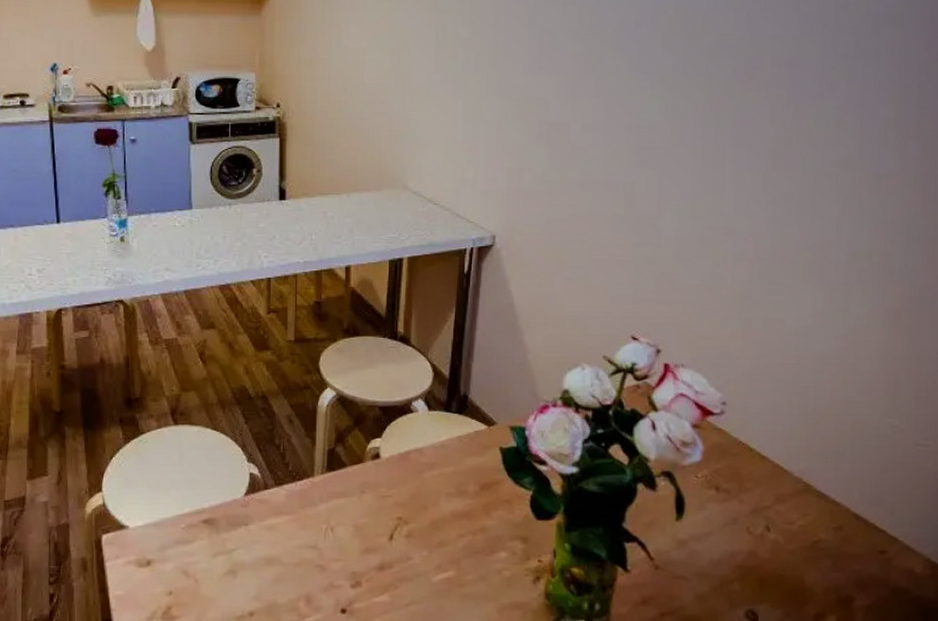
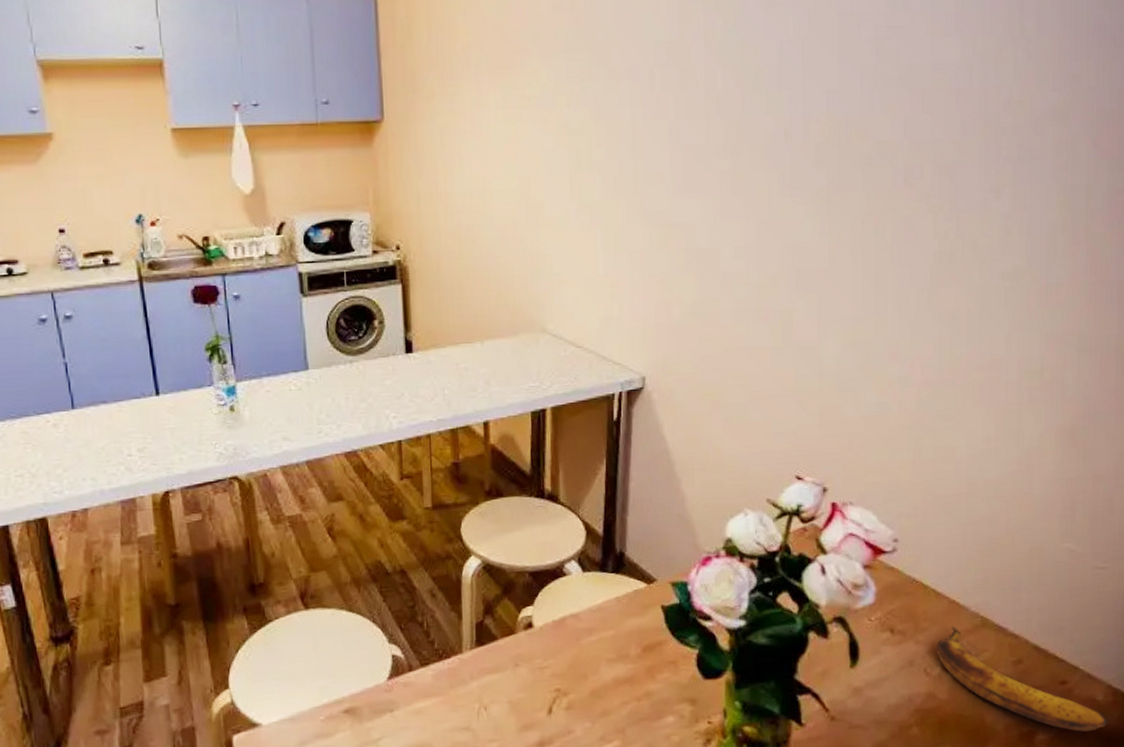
banana: none [759,490,926,601] -> present [936,626,1108,732]

